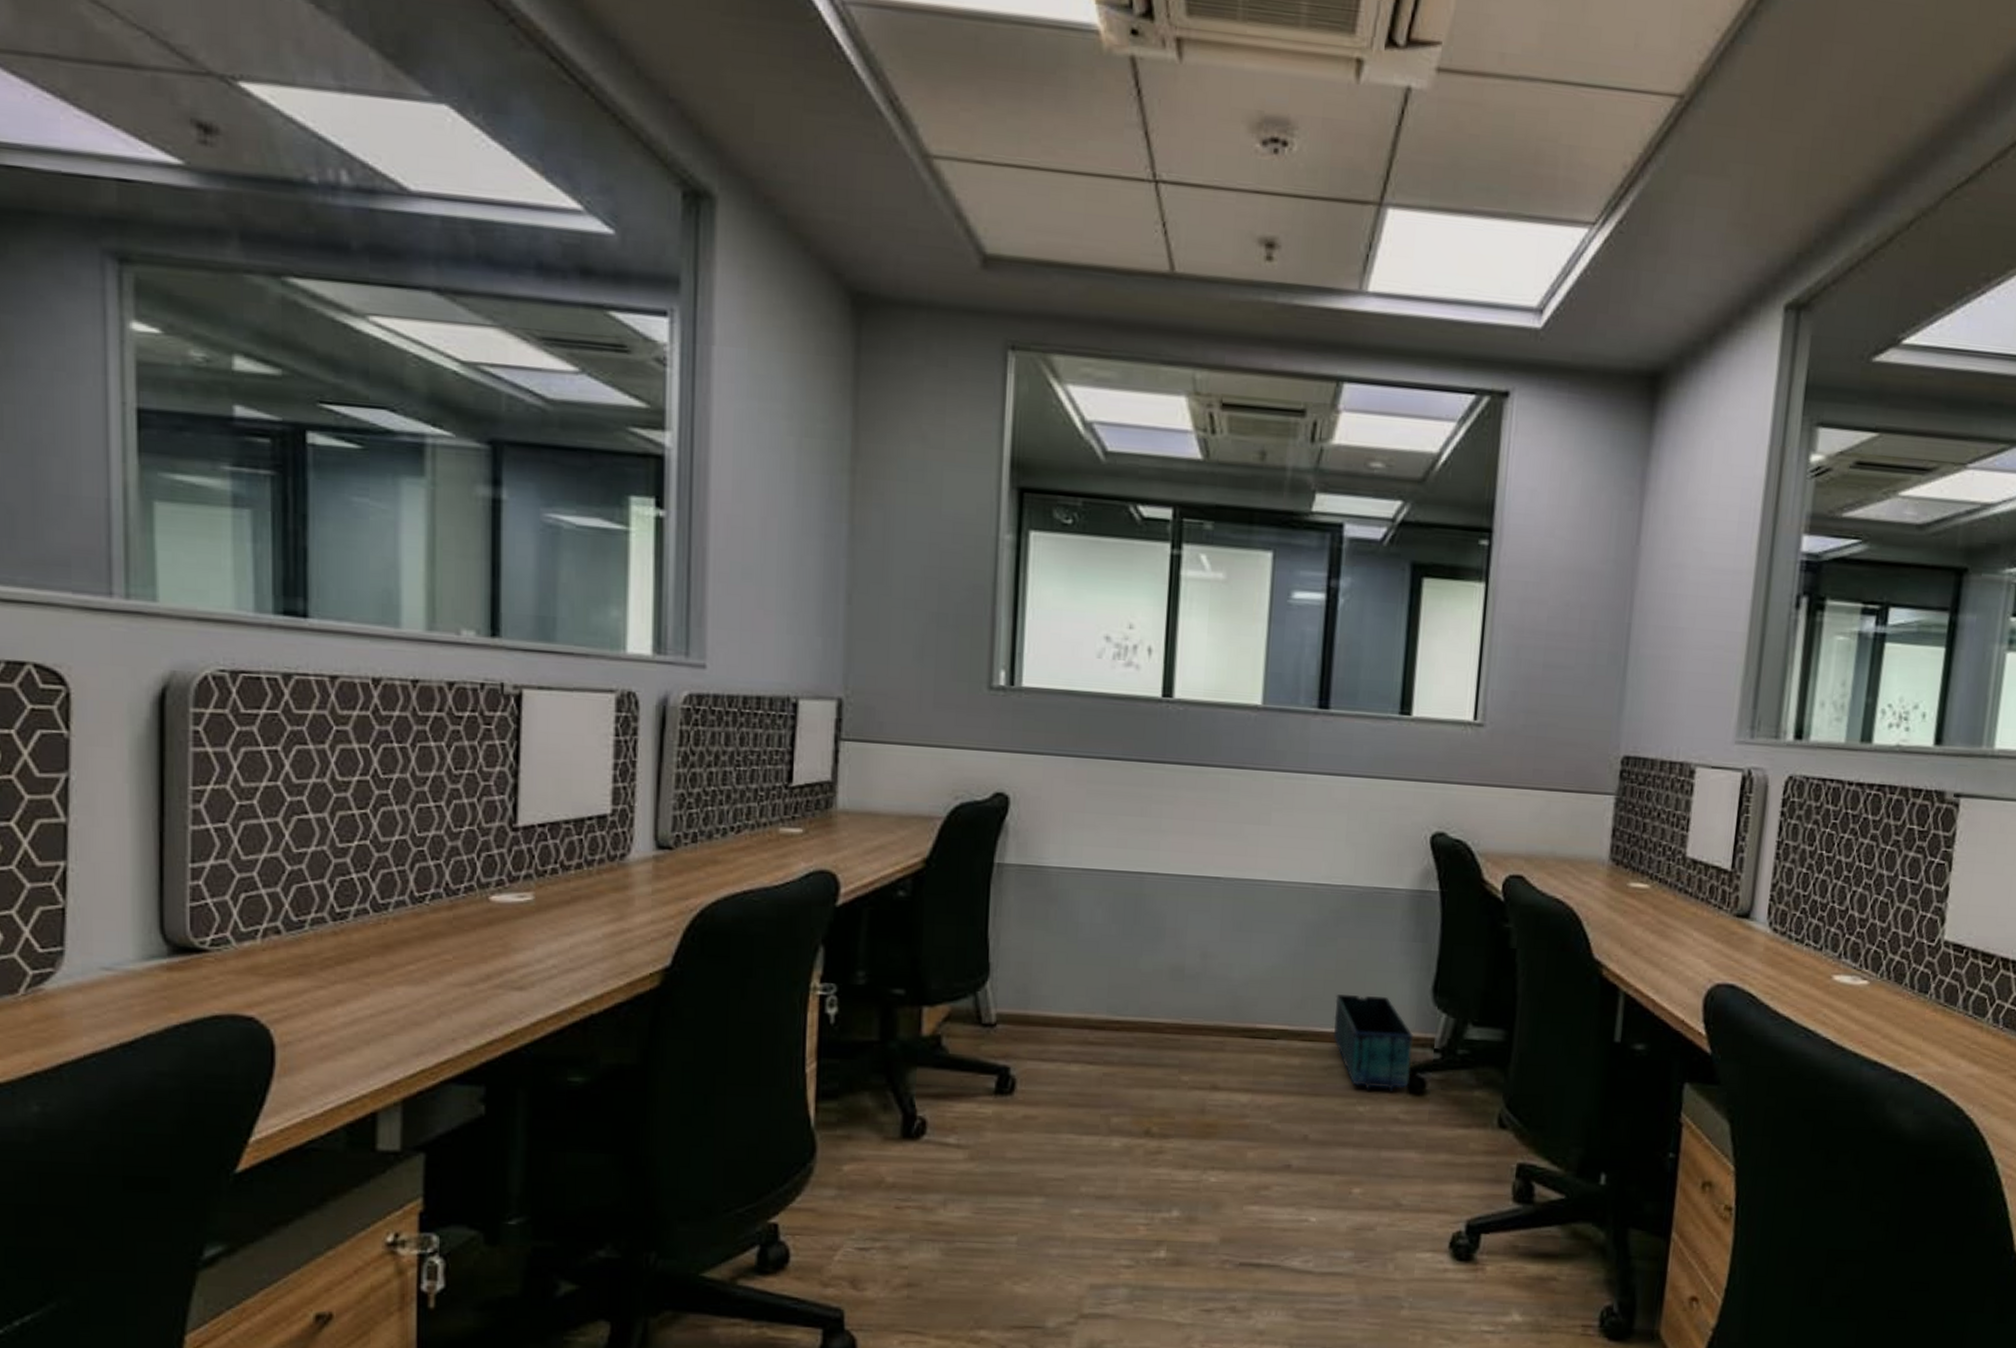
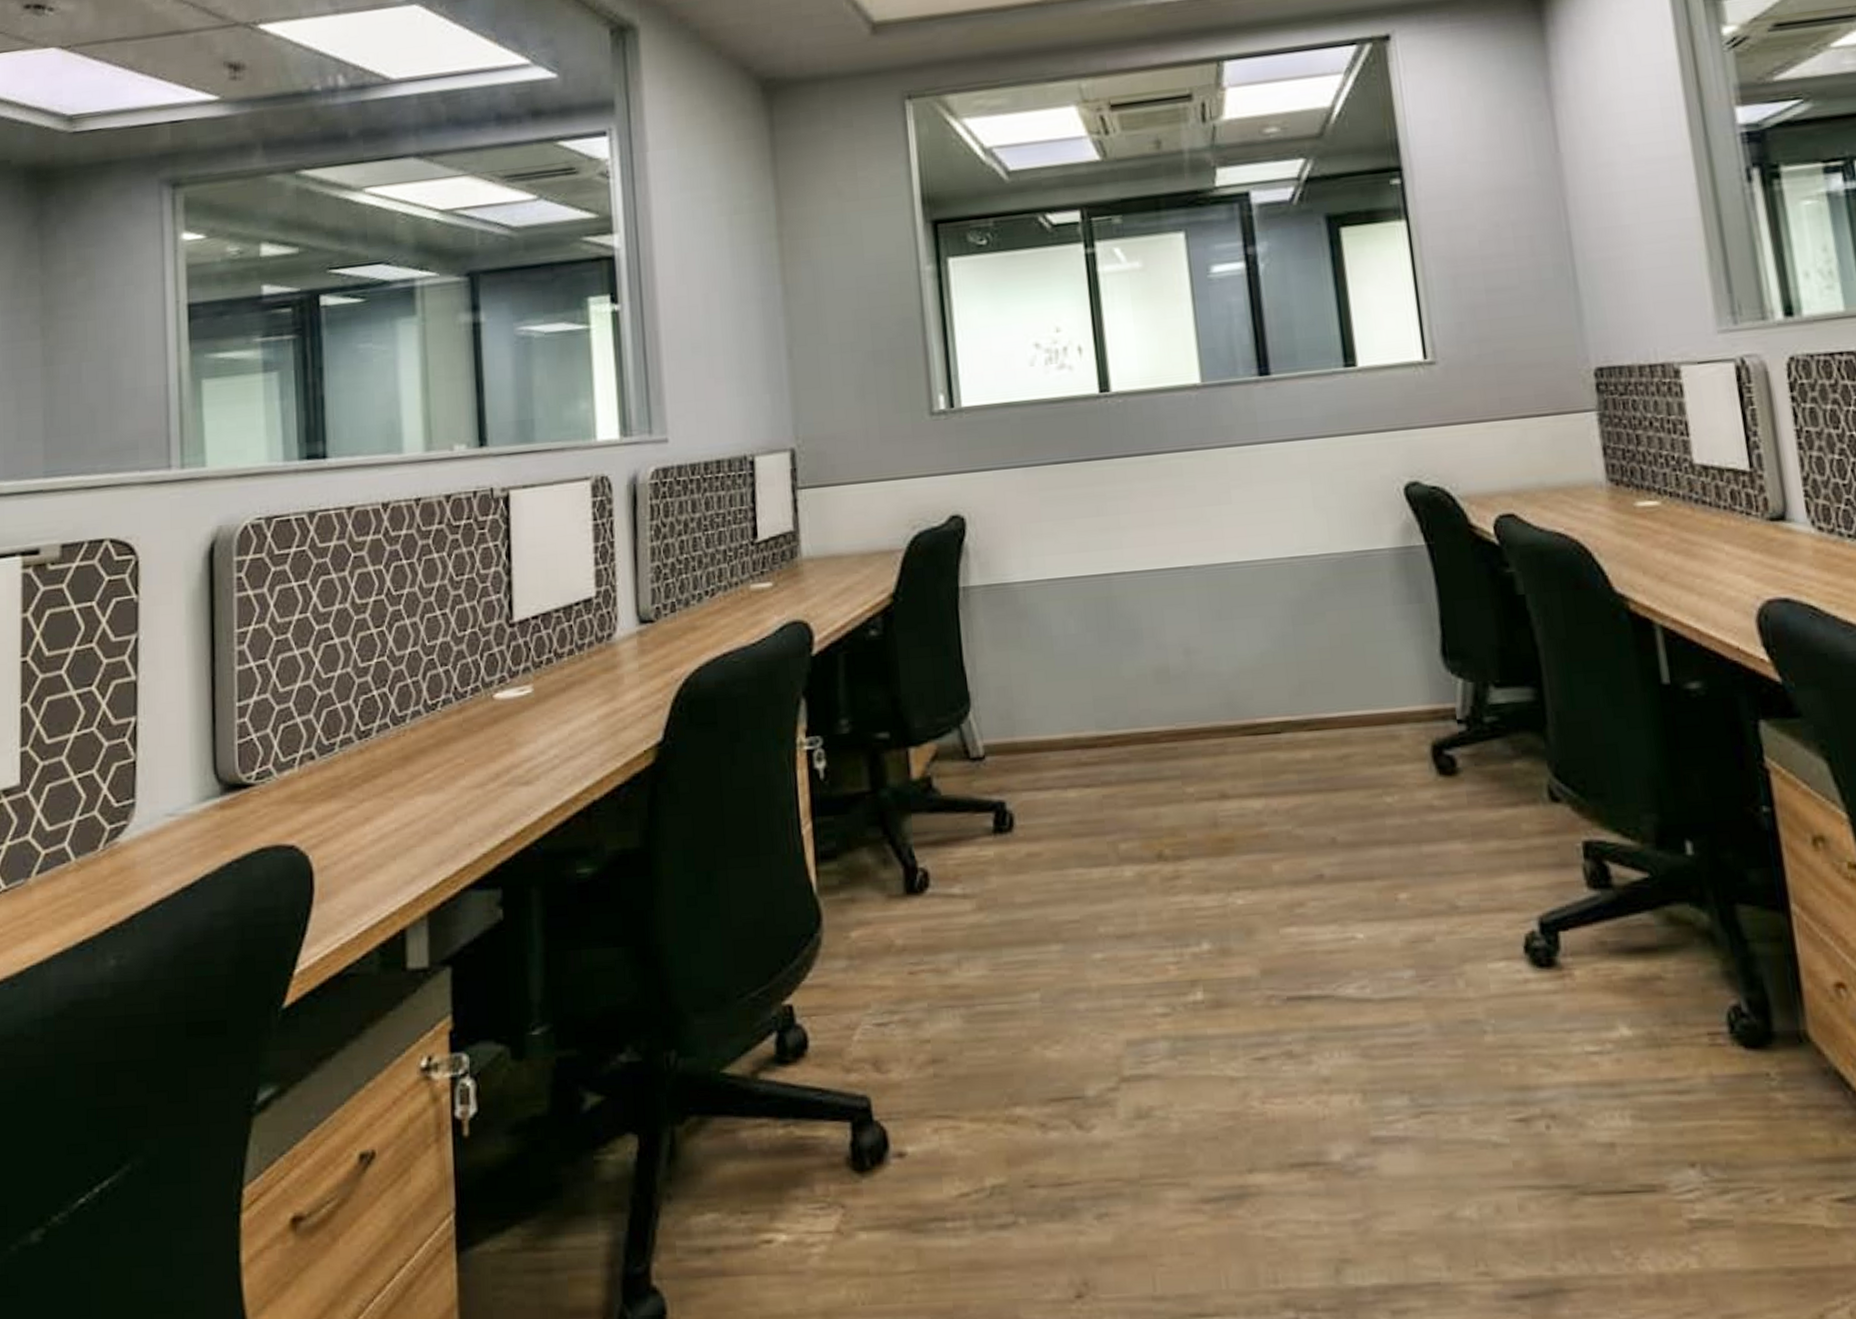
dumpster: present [1333,994,1414,1091] -> none [1336,669,1437,777]

